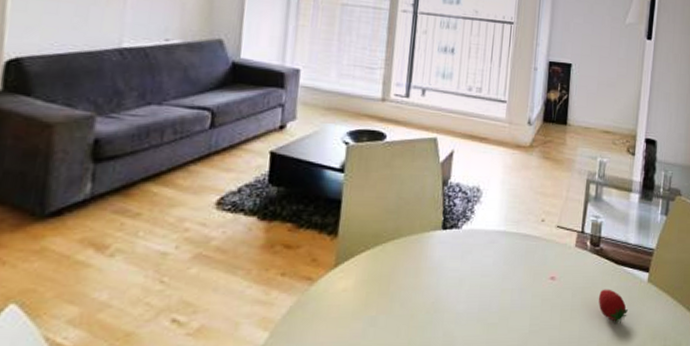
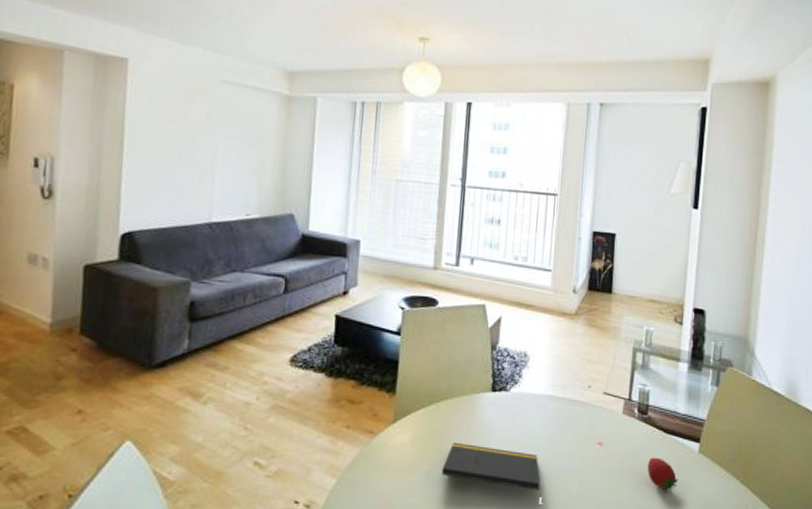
notepad: none [387,285,492,337] -> present [441,442,541,497]

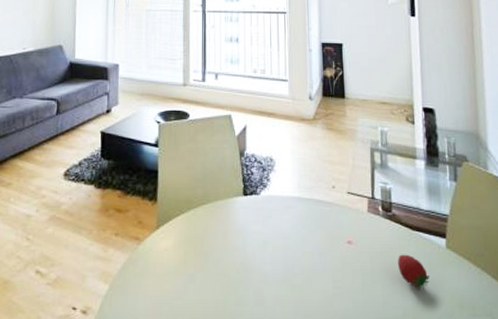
notepad: present [441,442,541,497] -> none [203,246,298,298]

